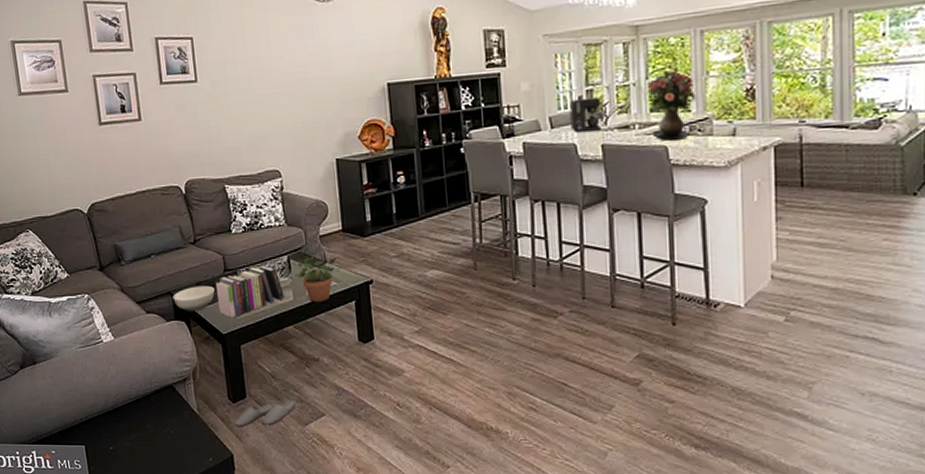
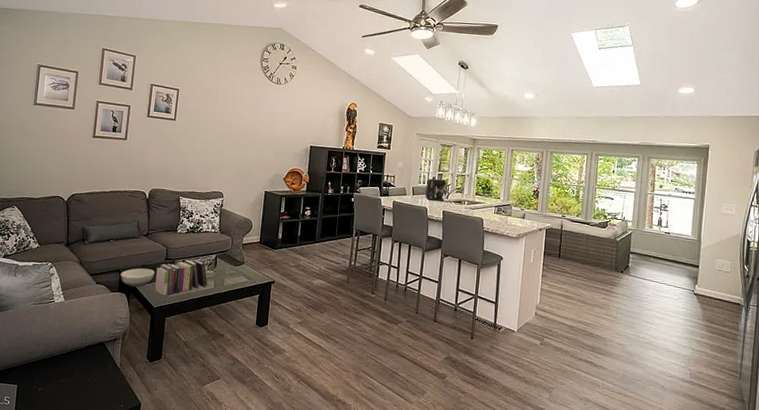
slippers: present [234,401,296,427] -> none [147,364,199,382]
potted plant: present [296,256,343,302] -> none [219,257,255,292]
bouquet: present [646,66,696,141] -> none [475,169,504,216]

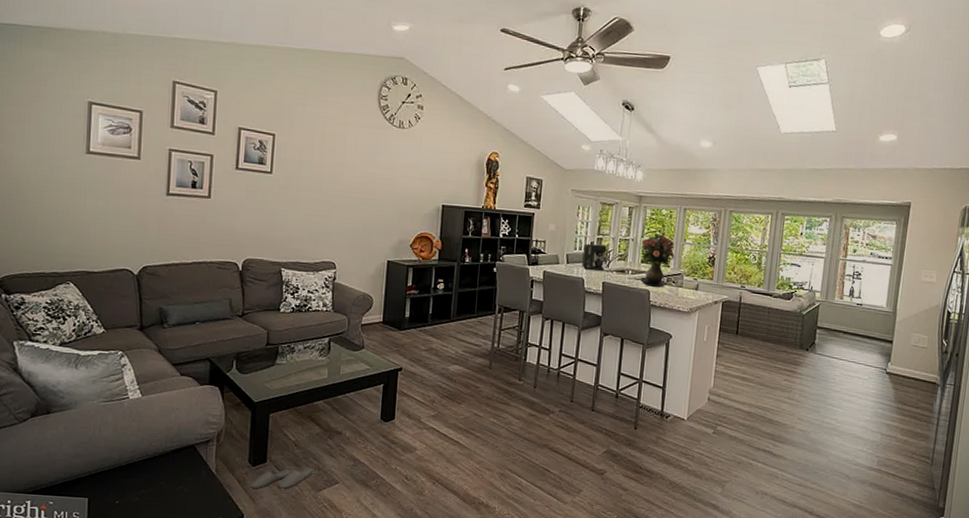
bowl: present [120,268,155,288] -> none [210,355,254,379]
slippers: none [147,364,199,382] -> present [250,468,313,489]
books: present [155,259,207,296] -> none [255,344,320,388]
bouquet: none [475,169,504,216] -> present [640,231,675,287]

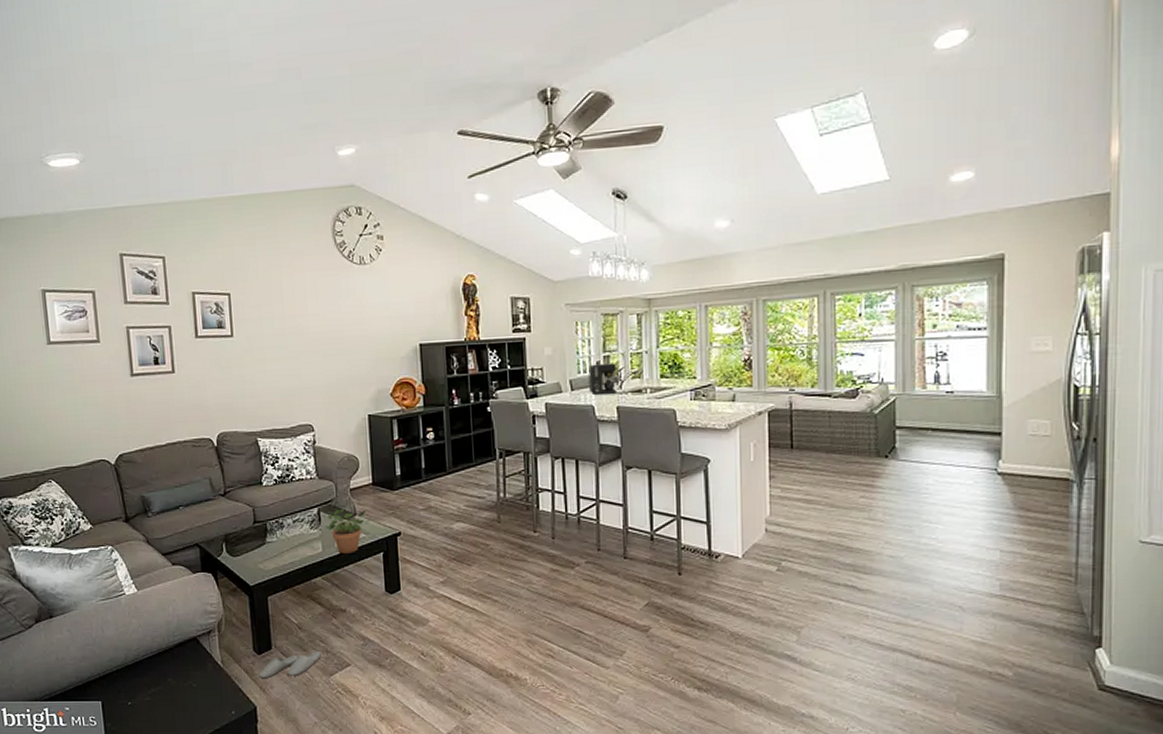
potted plant: none [334,341,377,382] -> present [325,508,372,554]
bouquet: present [640,231,675,287] -> none [657,337,701,404]

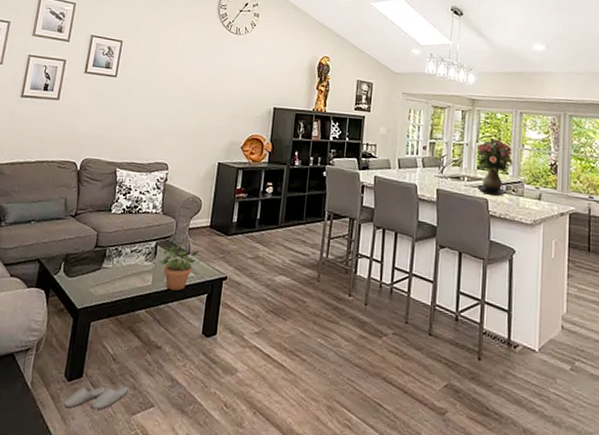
coffee maker: present [589,363,619,395] -> none [414,148,441,177]
bouquet: none [657,337,701,404] -> present [476,136,513,196]

